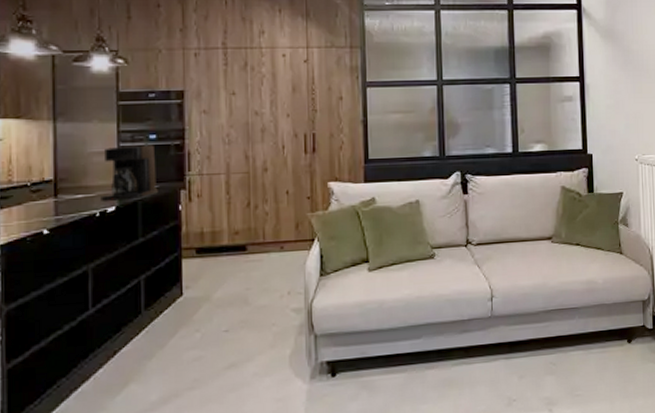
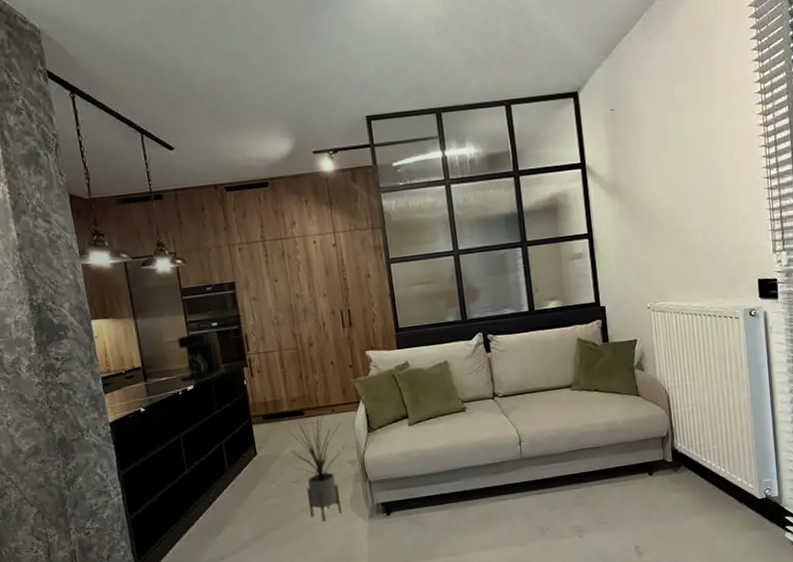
house plant: none [223,251,290,382] -> present [287,414,342,522]

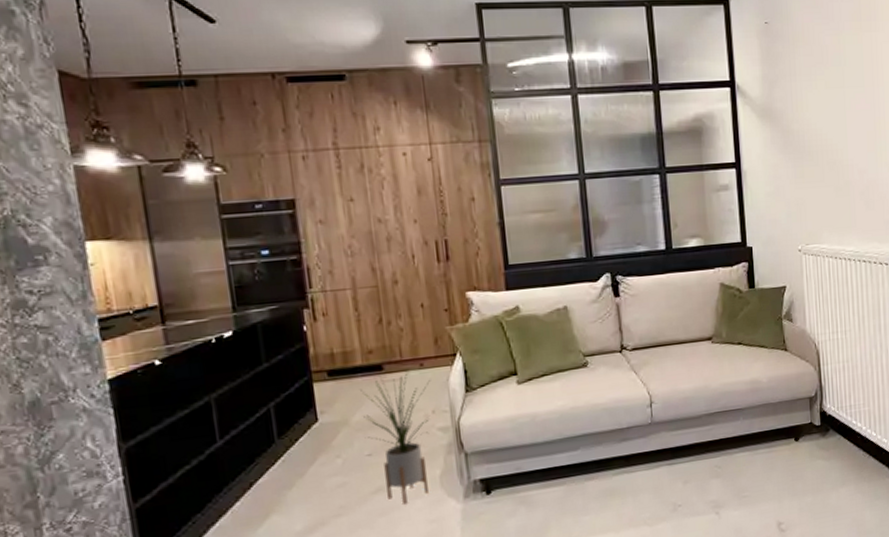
coffee maker: present [178,331,225,383] -> none [212,261,278,327]

